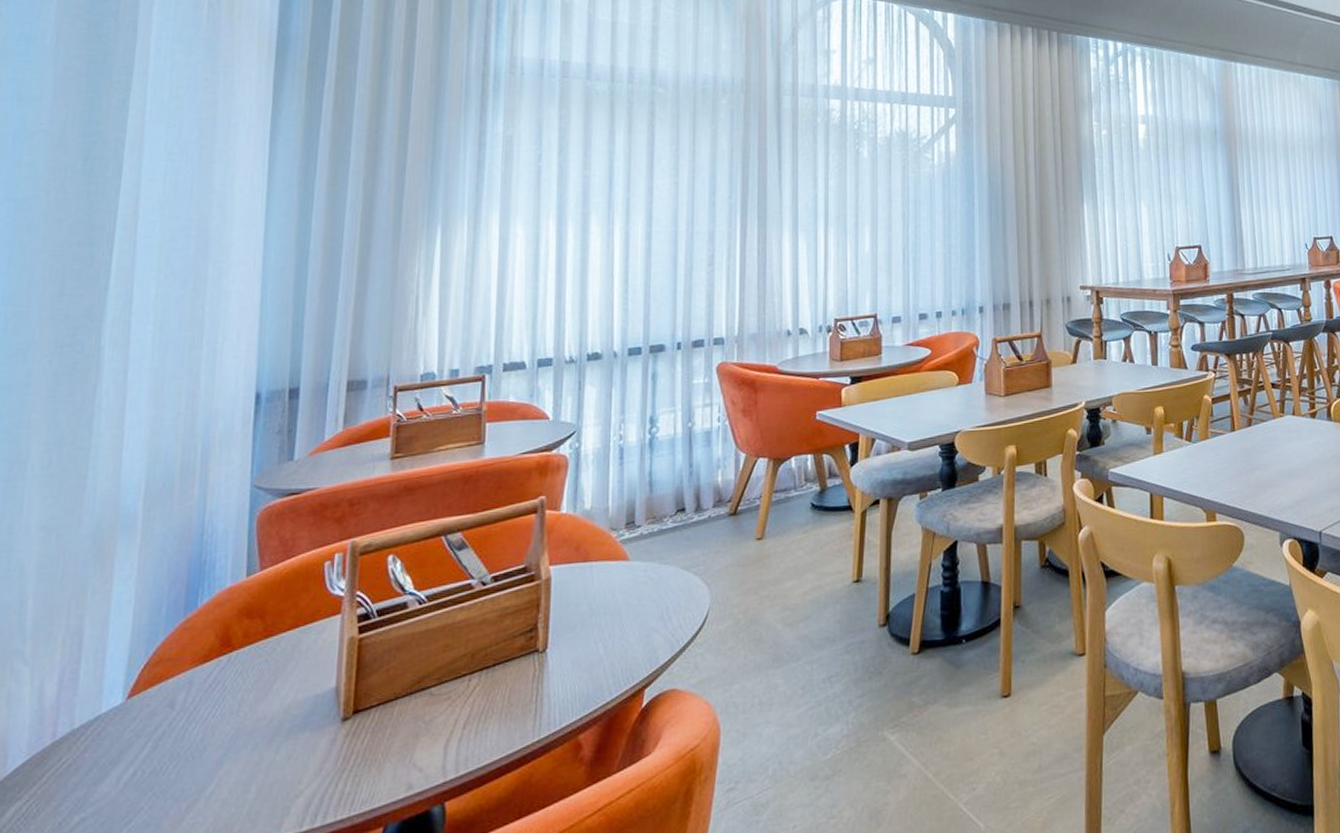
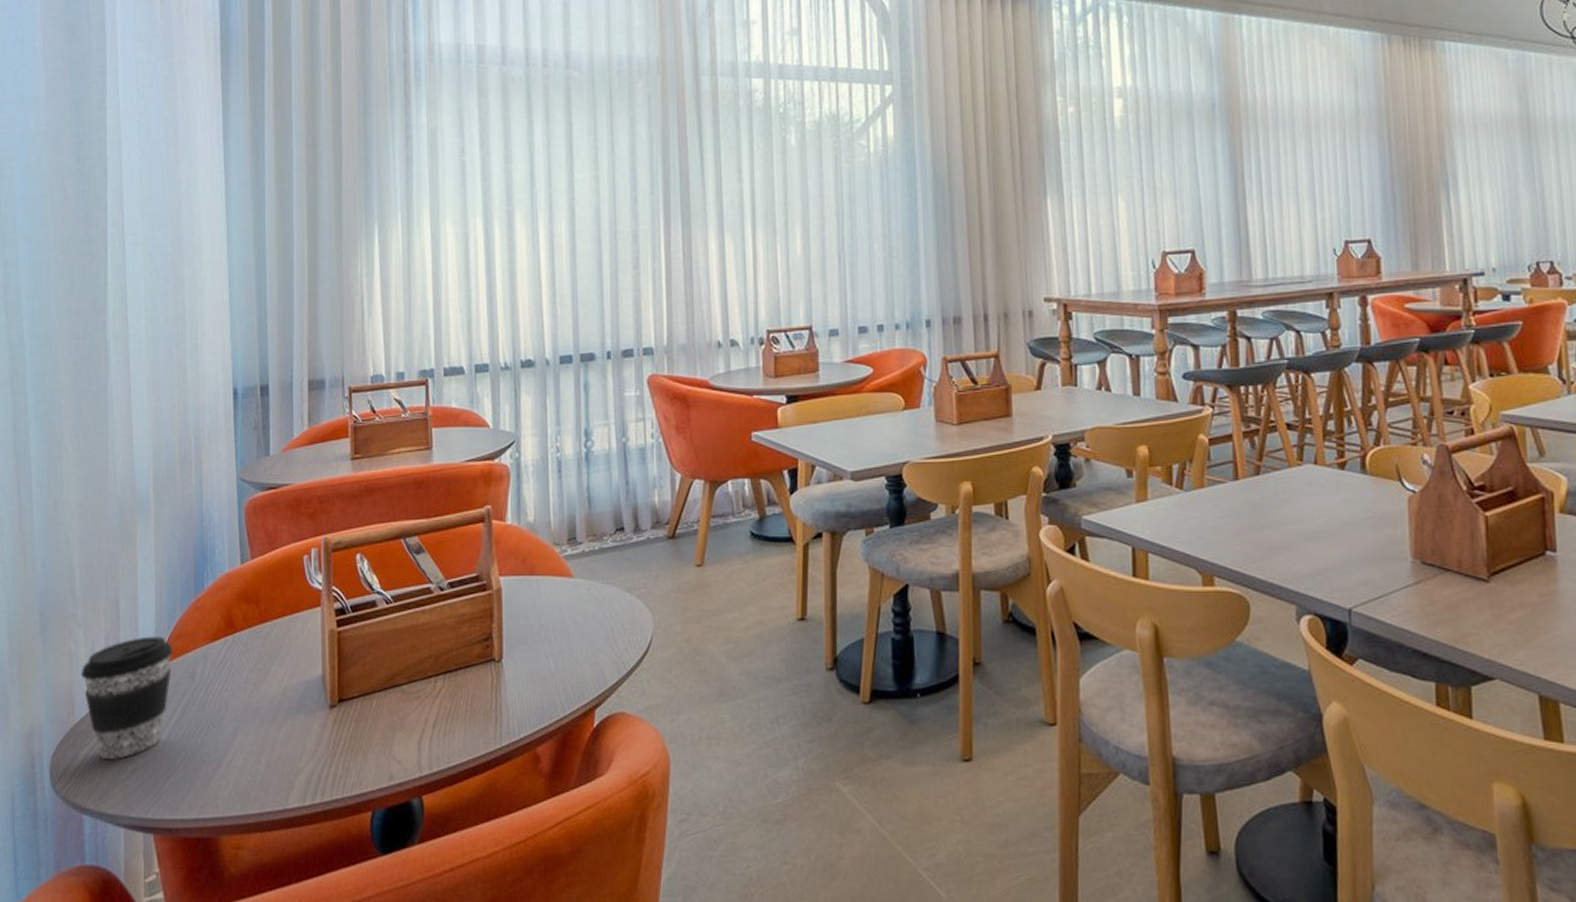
coffee cup: none [20,664,149,813] -> present [80,636,173,759]

